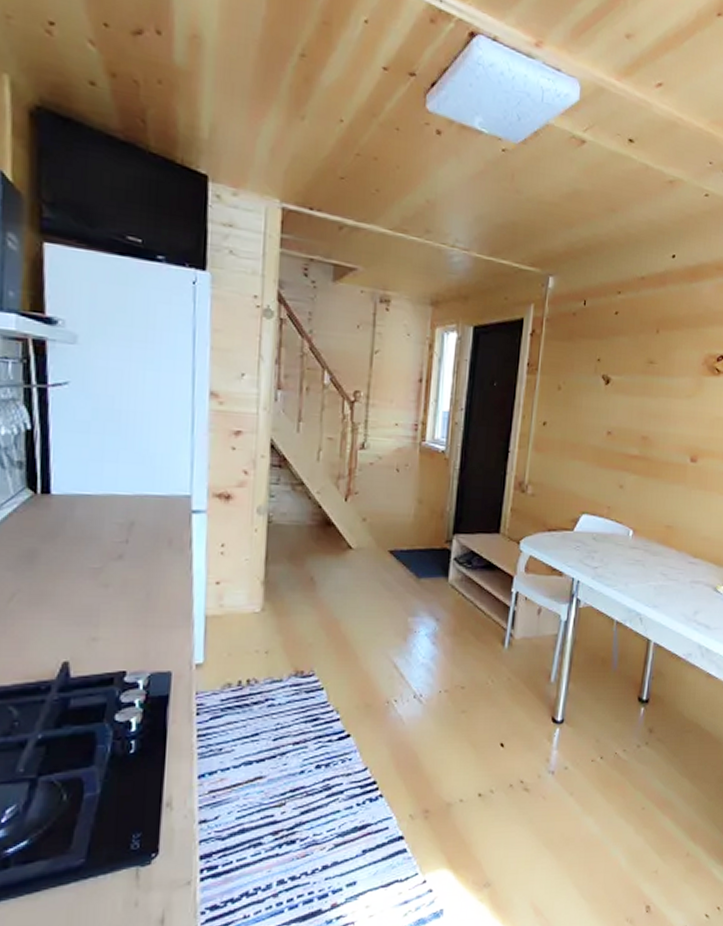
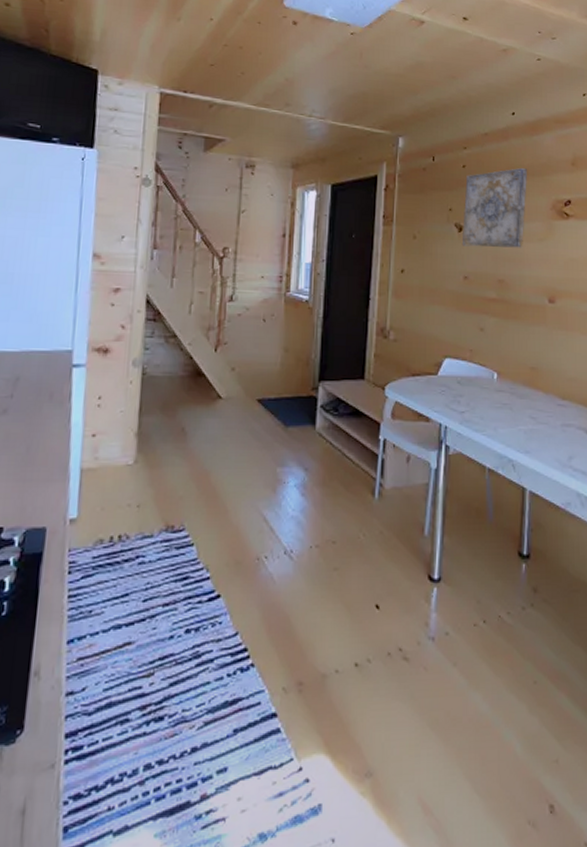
wall art: none [607,317,683,404] -> present [461,168,528,248]

